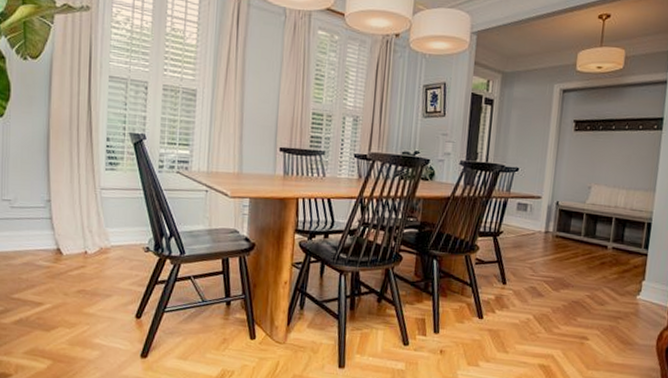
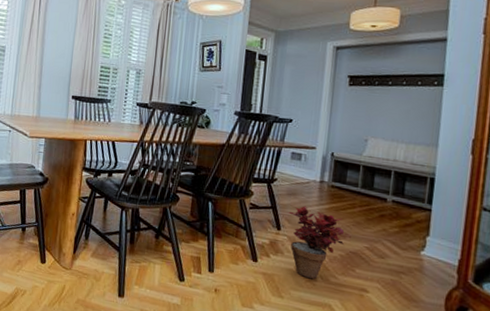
potted plant: none [514,258,568,332] -> present [288,206,345,279]

